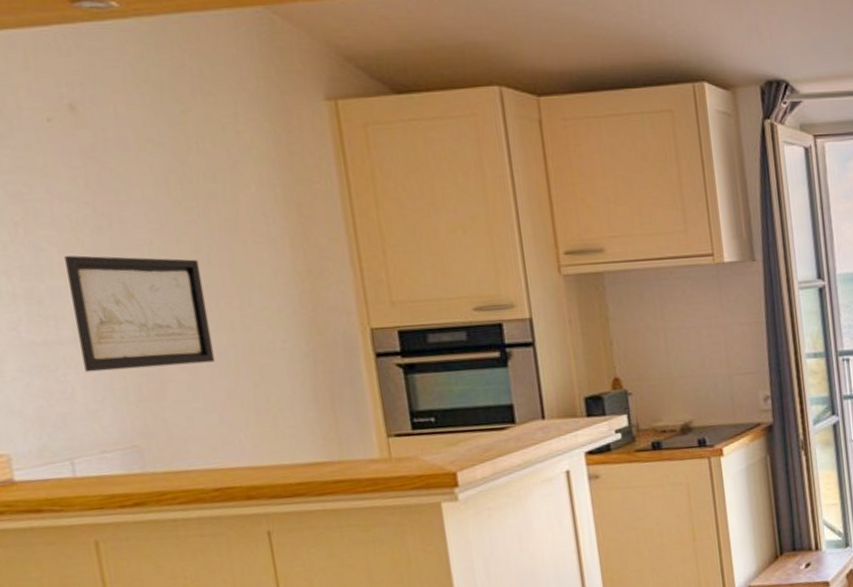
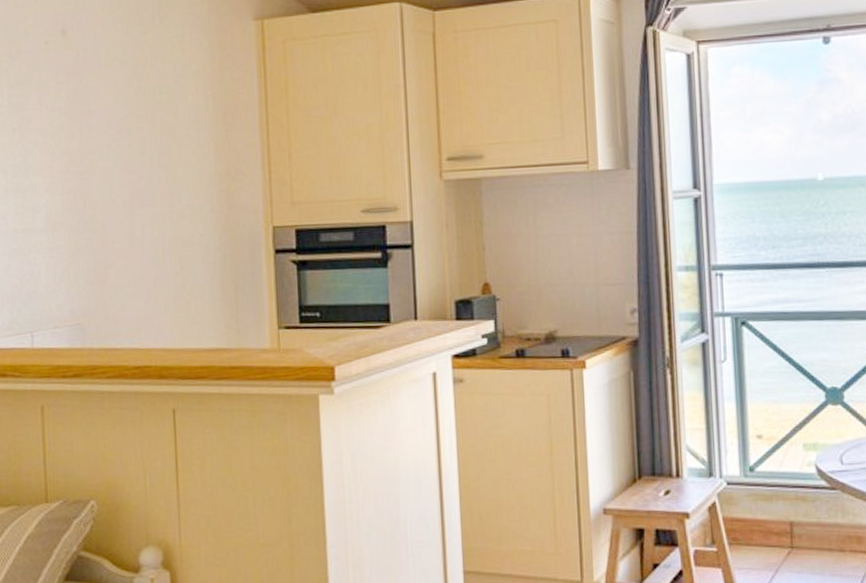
wall art: present [65,255,216,373] -> none [45,157,147,257]

